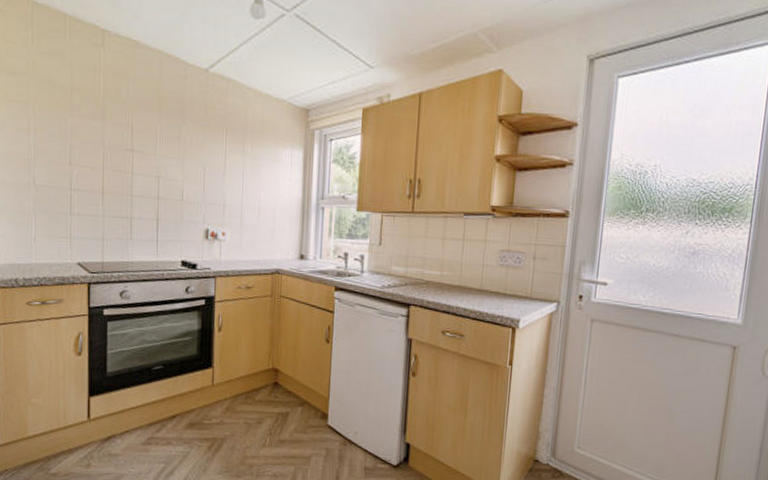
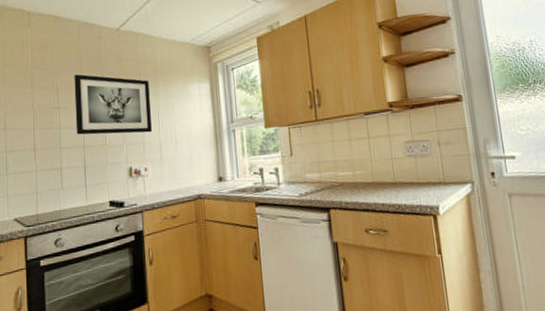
wall art: none [150,115,236,195] -> present [74,74,152,135]

